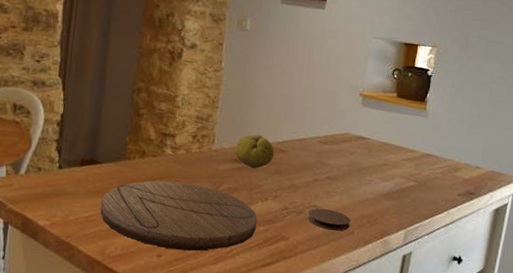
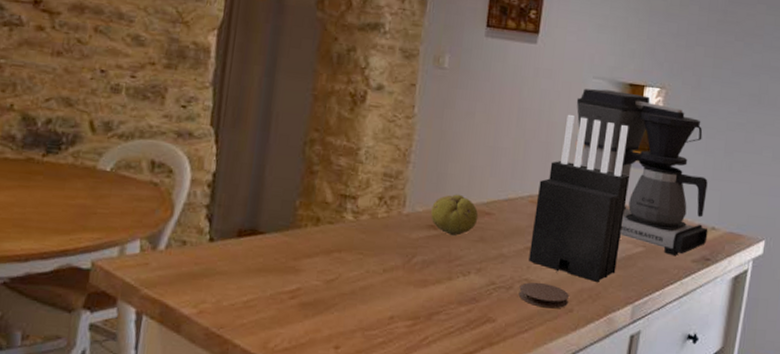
cutting board: present [100,180,257,251] -> none [262,253,458,340]
knife block: none [316,69,405,210] -> present [528,114,630,282]
coffee maker: none [358,47,473,190] -> present [576,88,708,256]

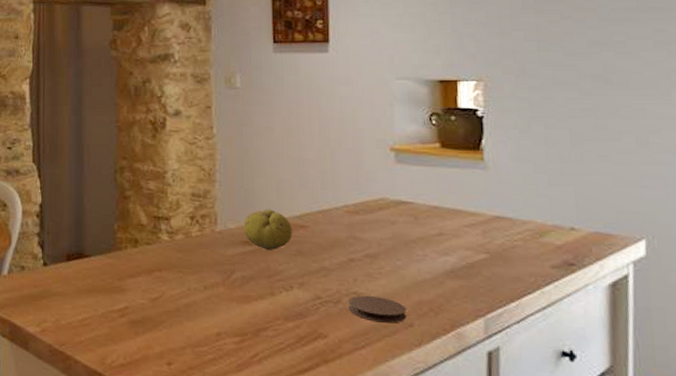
knife block: present [528,114,630,282] -> none [353,119,458,294]
coffee maker: present [576,88,708,256] -> none [381,90,567,263]

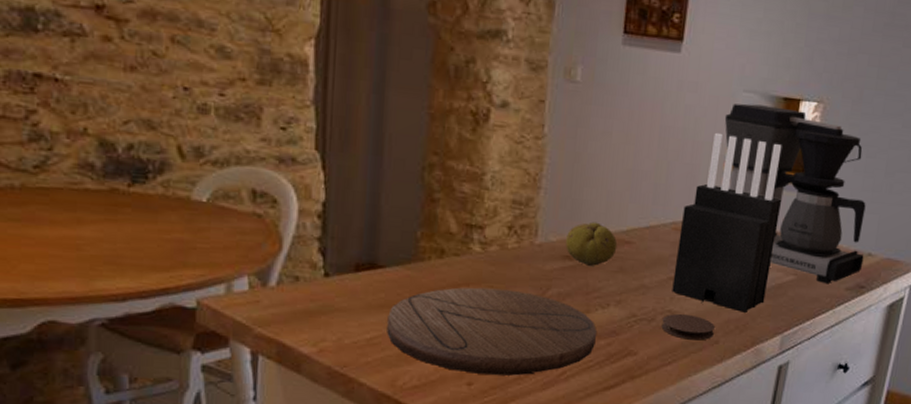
cutting board: none [95,272,284,357] -> present [387,287,597,376]
knife block: none [353,119,458,294] -> present [672,132,782,312]
coffee maker: none [381,90,567,263] -> present [724,103,866,285]

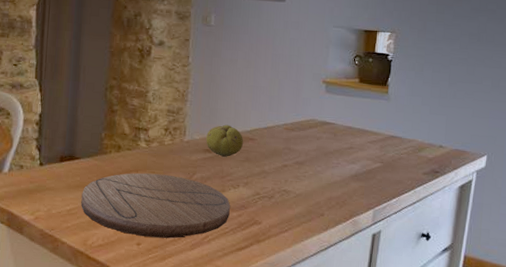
coaster: present [661,313,716,341] -> none [279,192,321,213]
knife block: present [672,132,782,312] -> none [286,57,368,192]
coffee maker: present [724,103,866,285] -> none [320,36,437,170]

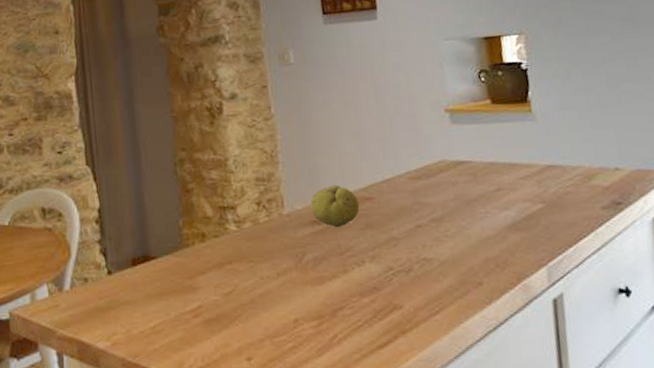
cutting board: present [81,173,230,239] -> none [166,261,360,348]

